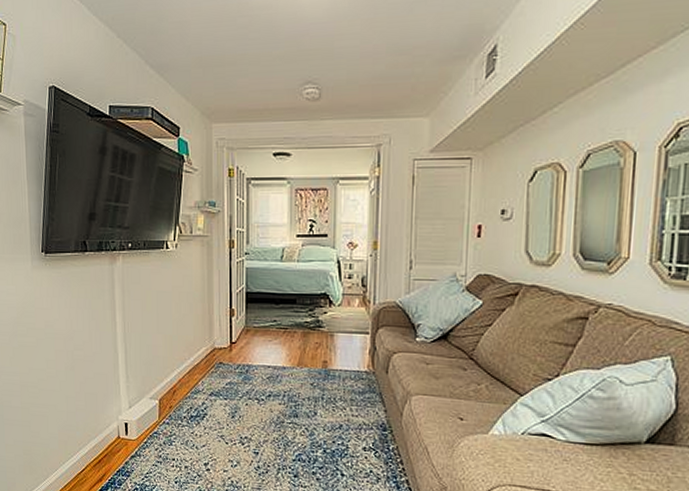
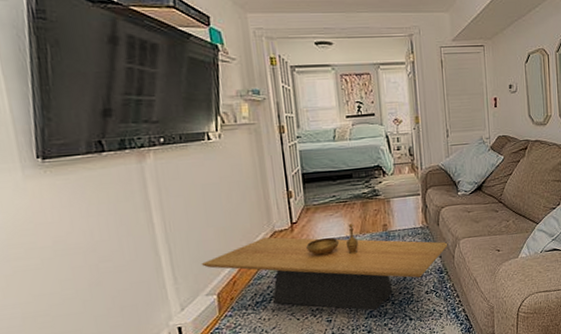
coffee table: none [149,352,398,454] -> present [201,236,449,310]
decorative bowl: none [242,354,295,388] -> present [306,224,359,256]

